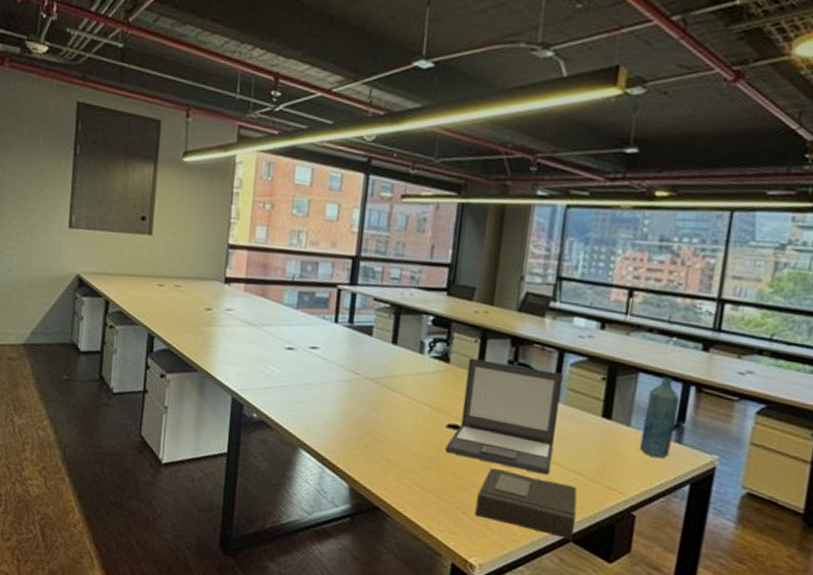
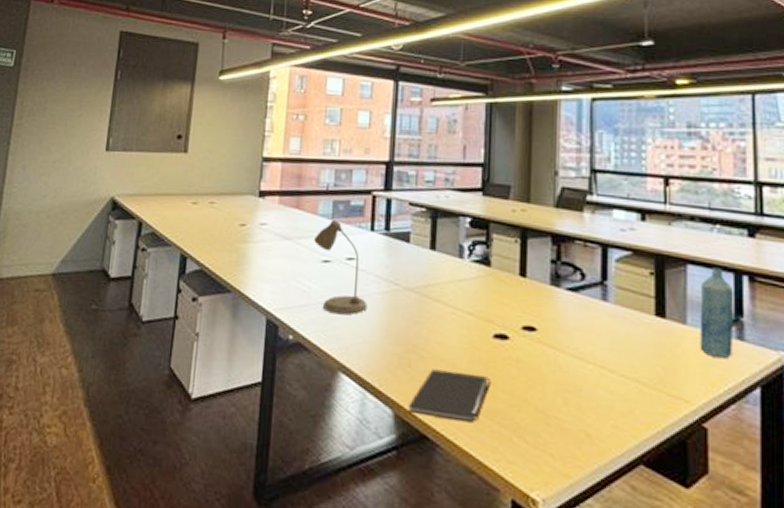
desk lamp: none [279,310,329,399] -> present [314,220,368,315]
notebook: none [362,451,442,499] -> present [407,369,492,423]
laptop: present [445,357,563,475] -> none [494,259,609,386]
book: present [474,468,578,541] -> none [532,381,643,464]

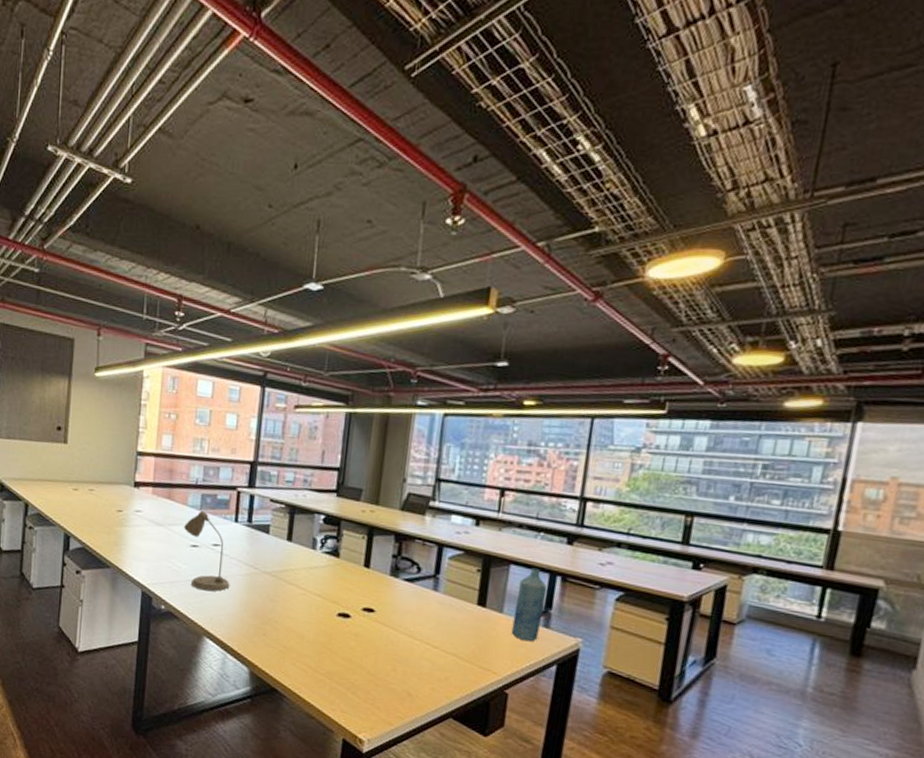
notebook: present [407,369,492,423] -> none [261,638,333,681]

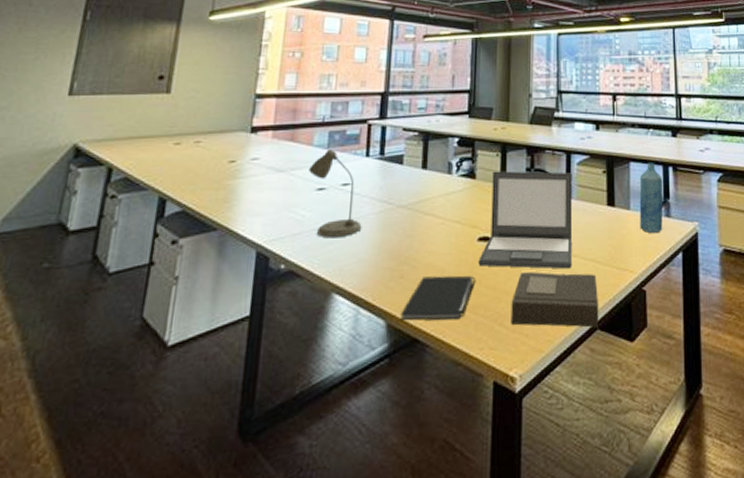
notebook: none [261,638,333,681] -> present [400,275,476,321]
laptop: none [336,552,442,658] -> present [478,171,573,269]
book: none [363,652,456,717] -> present [510,272,599,329]

